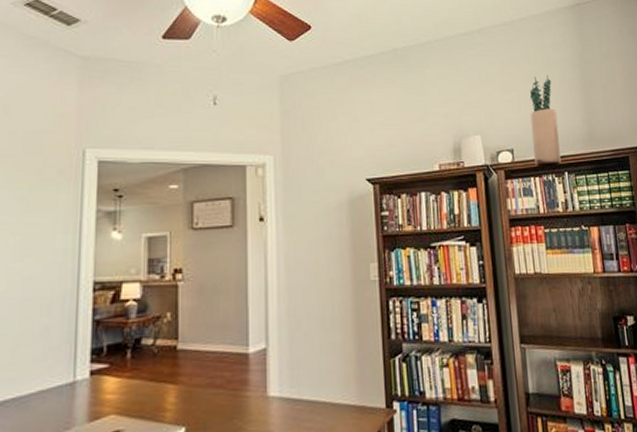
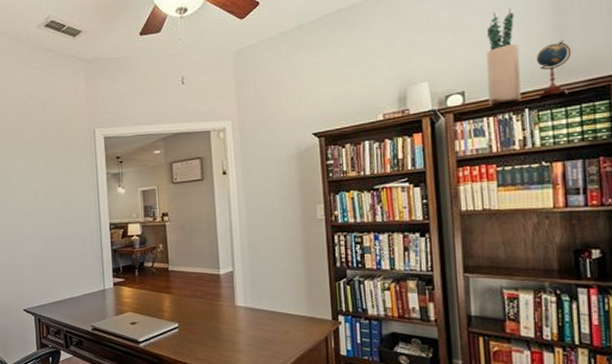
globe: none [570,110,598,164] -> present [536,40,572,99]

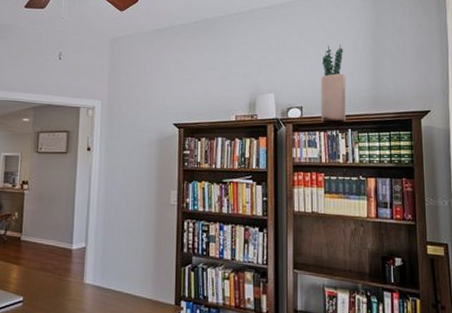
globe: present [536,40,572,99] -> none [358,77,385,123]

